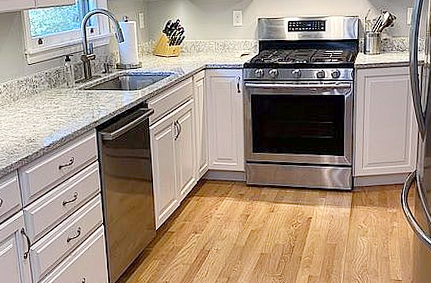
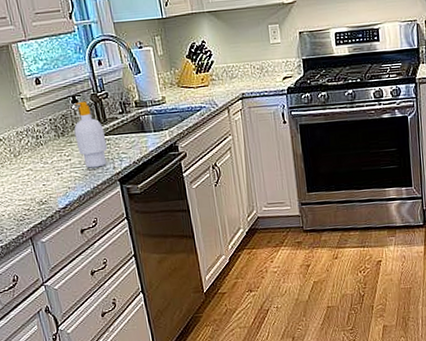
soap bottle: none [64,60,90,116] -> present [74,101,108,168]

